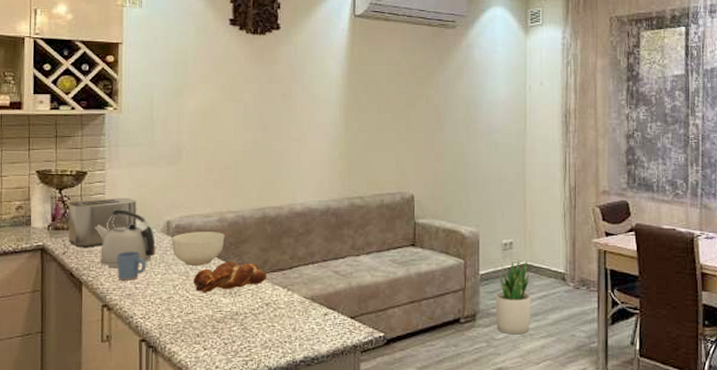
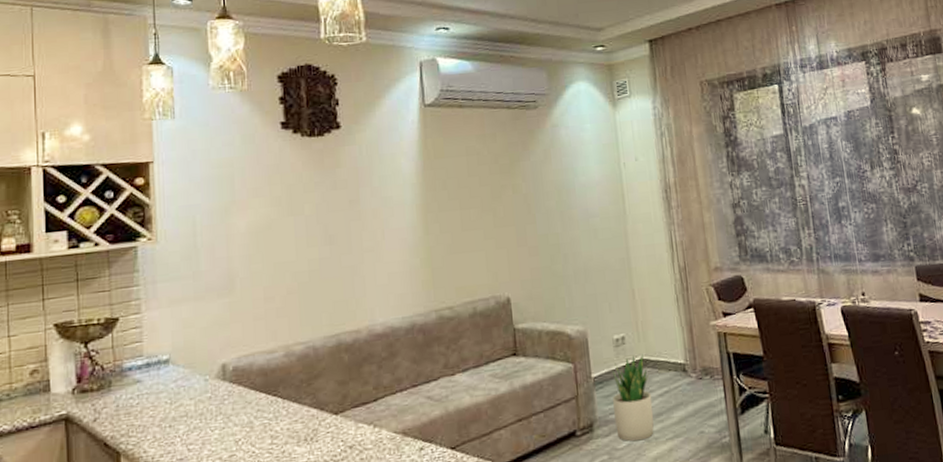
toaster: present [68,197,137,249] -> none [97,342,185,411]
kettle: present [95,208,155,268] -> none [133,356,210,431]
mug: present [117,251,147,281] -> none [162,405,200,444]
bowl: present [171,231,225,266] -> none [228,368,294,414]
bread loaf: present [193,261,267,294] -> none [259,401,349,445]

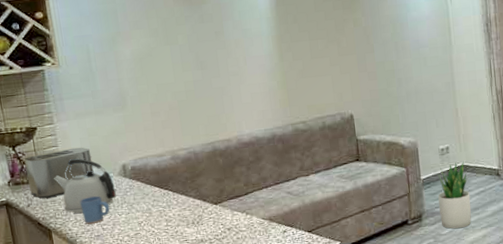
toaster: none [97,342,185,411] -> present [24,147,94,199]
kettle: none [133,356,210,431] -> present [54,158,116,214]
mug: none [162,405,200,444] -> present [80,196,110,224]

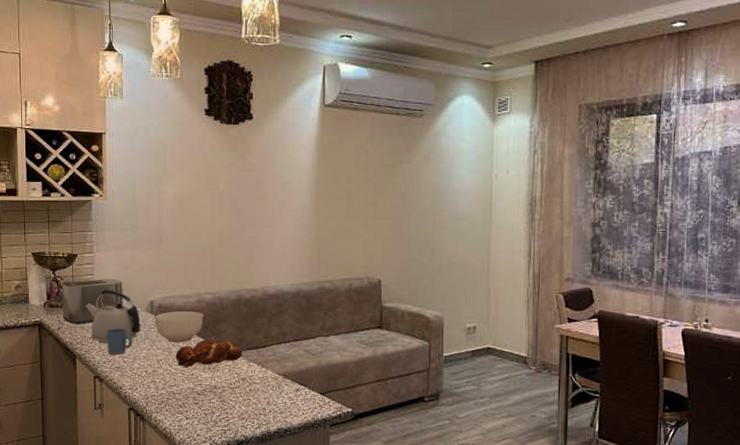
bowl: none [129,168,181,203] -> present [154,310,203,342]
bread loaf: none [156,194,226,226] -> present [175,339,243,368]
planter: present [437,161,472,229] -> none [459,343,494,414]

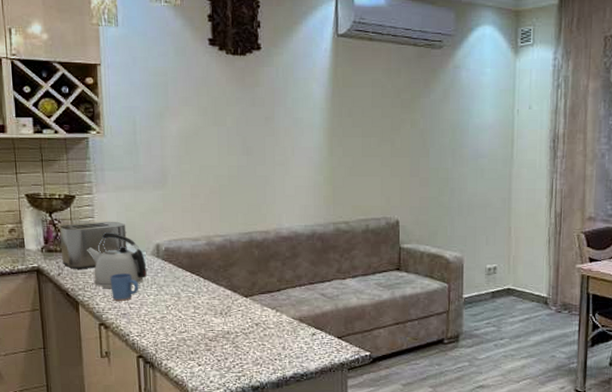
bowl: present [154,310,203,342] -> none [161,254,214,287]
bread loaf: present [175,339,243,368] -> none [184,283,256,314]

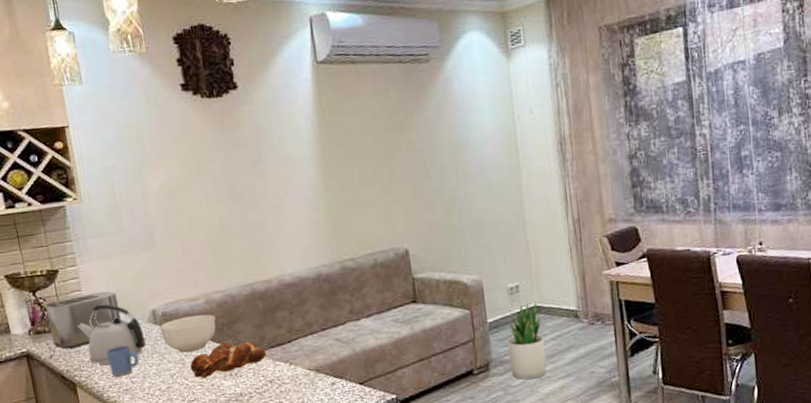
bowl: none [161,254,214,287] -> present [159,314,216,353]
bread loaf: none [184,283,256,314] -> present [190,342,267,379]
planter: none [478,284,514,355] -> present [506,301,547,380]

